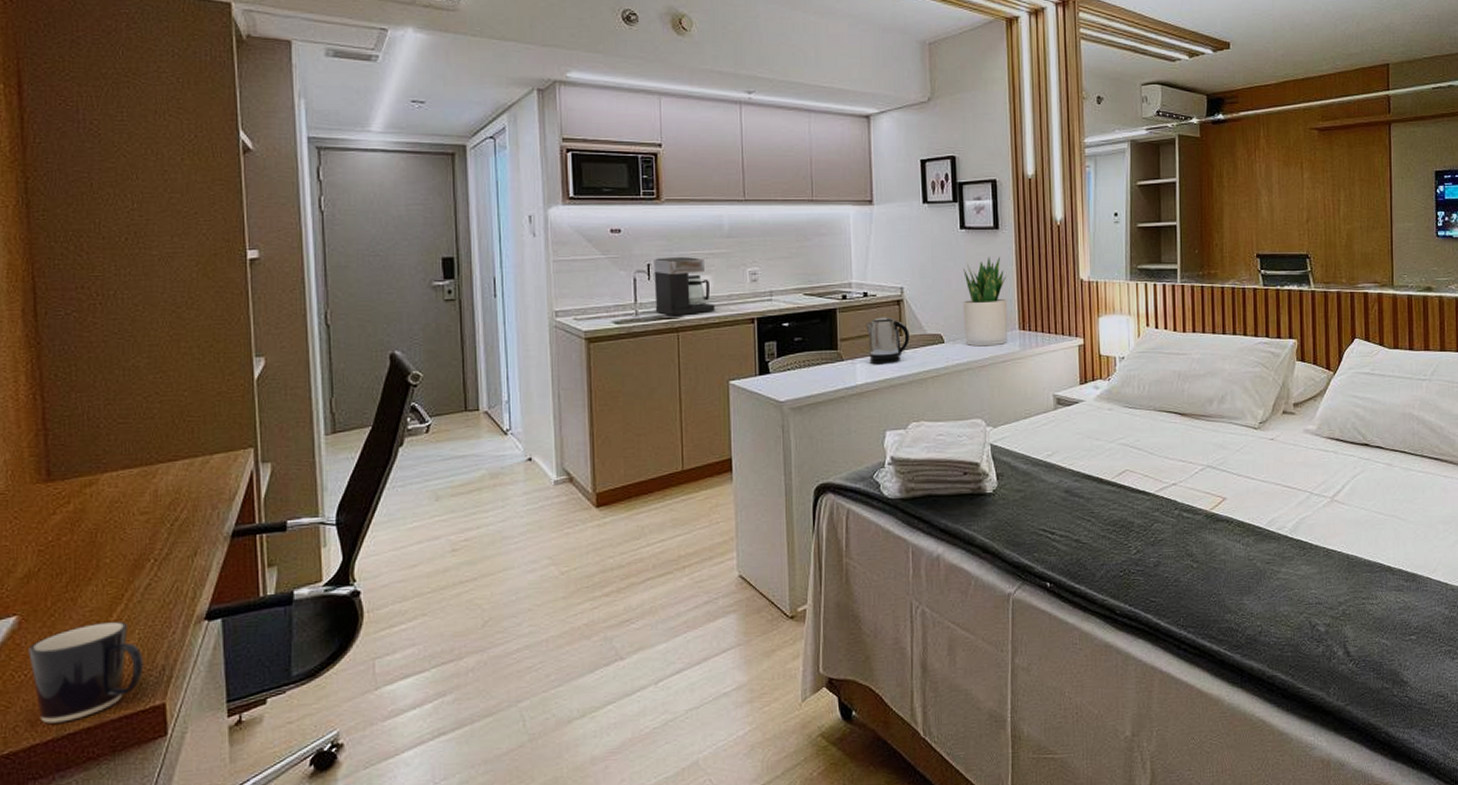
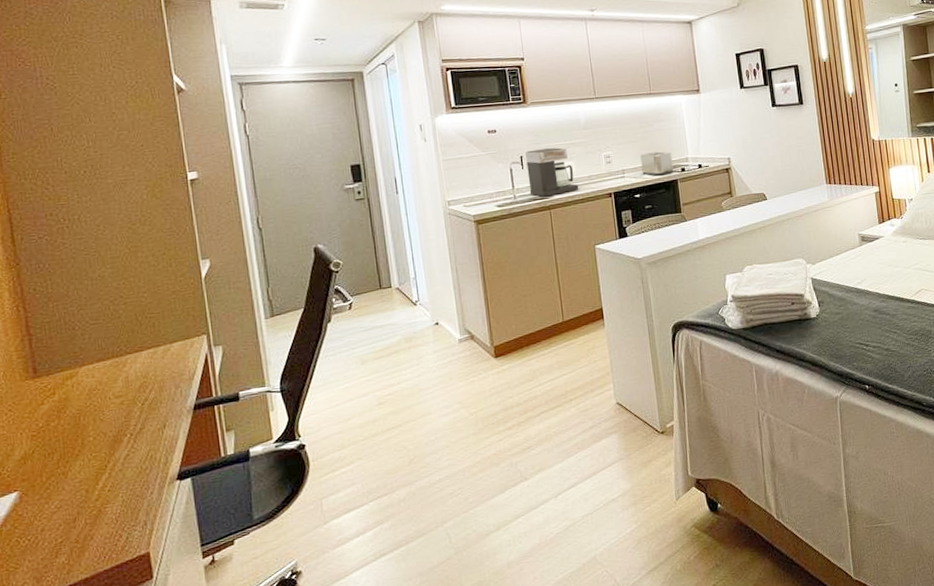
mug: present [28,620,144,724] -> none [29,487,129,579]
toaster: none [793,272,833,302] -> present [640,151,674,176]
kettle: present [866,317,910,365] -> none [702,183,739,222]
planter: present [963,257,1008,347] -> none [777,127,818,201]

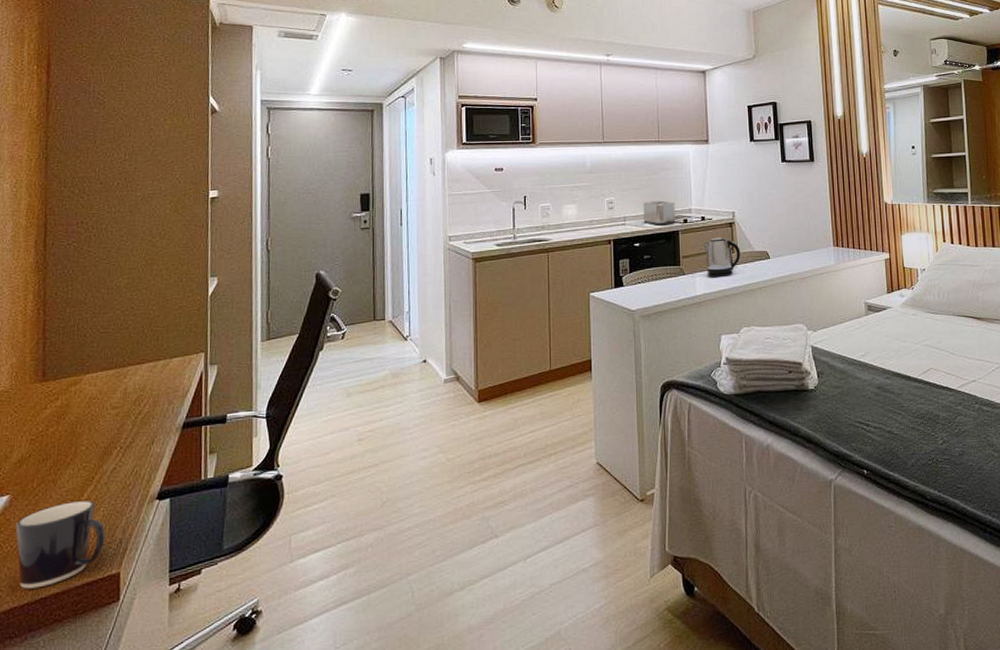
mug: none [29,487,129,579] -> present [15,499,105,589]
coffee maker: present [525,147,579,197] -> none [529,190,579,239]
kettle: none [702,183,739,222] -> present [703,237,741,278]

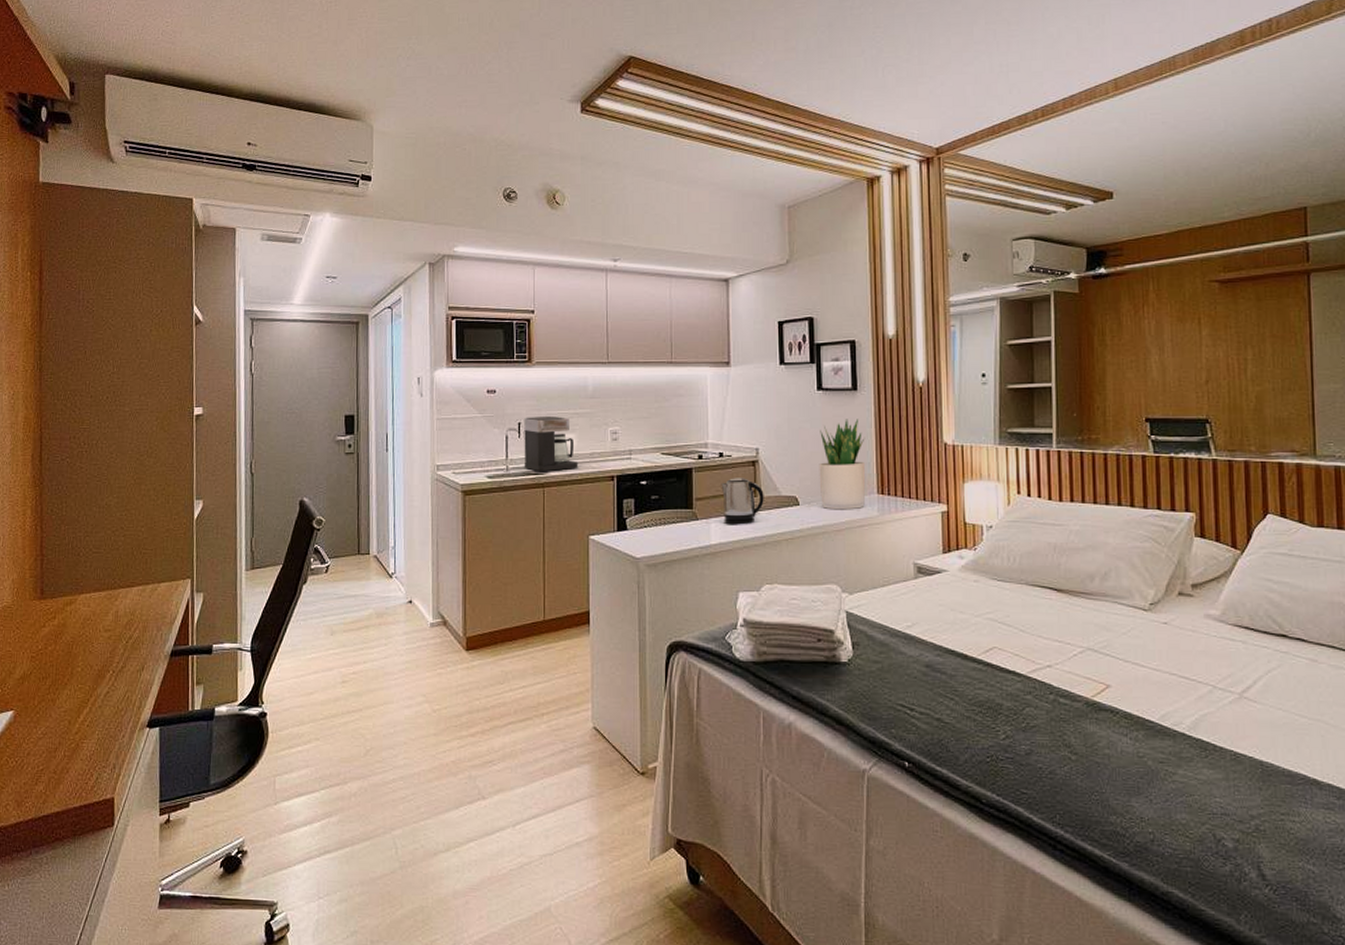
mug: present [15,499,105,589] -> none [19,721,100,806]
coffee maker: none [529,190,579,239] -> present [524,416,579,472]
toaster: present [643,200,676,225] -> none [652,432,689,461]
planter: none [785,185,824,261] -> present [819,419,866,510]

